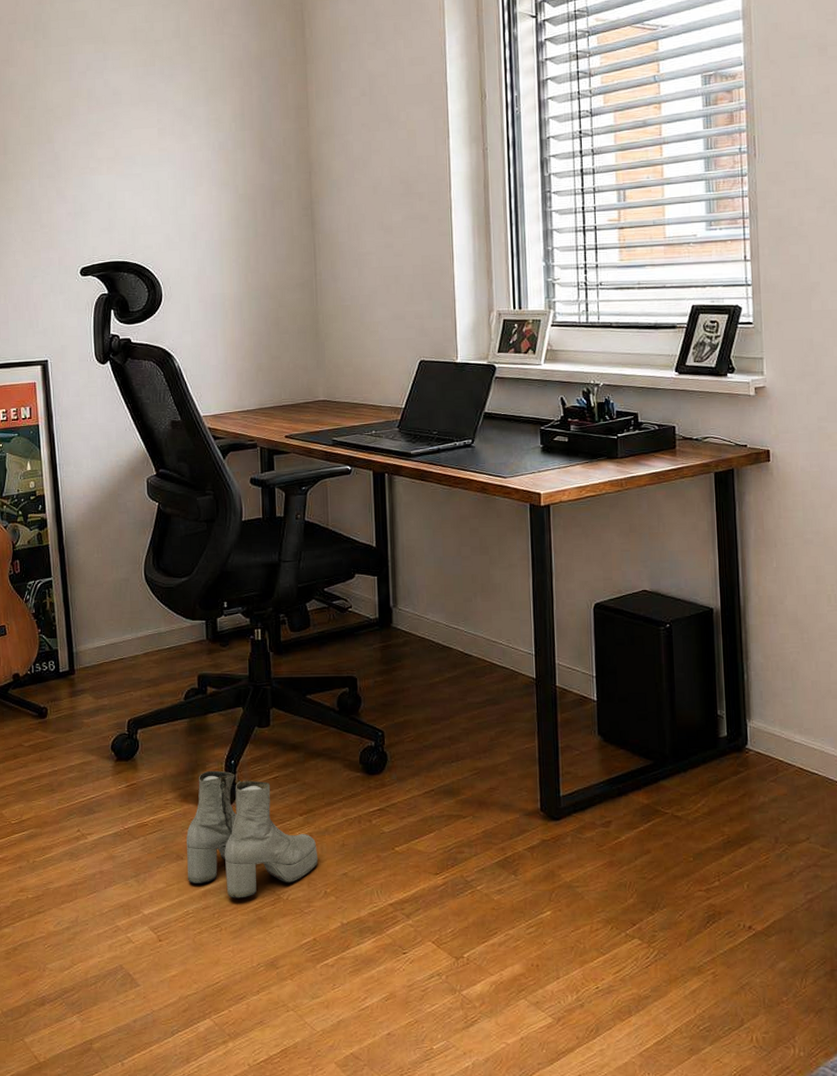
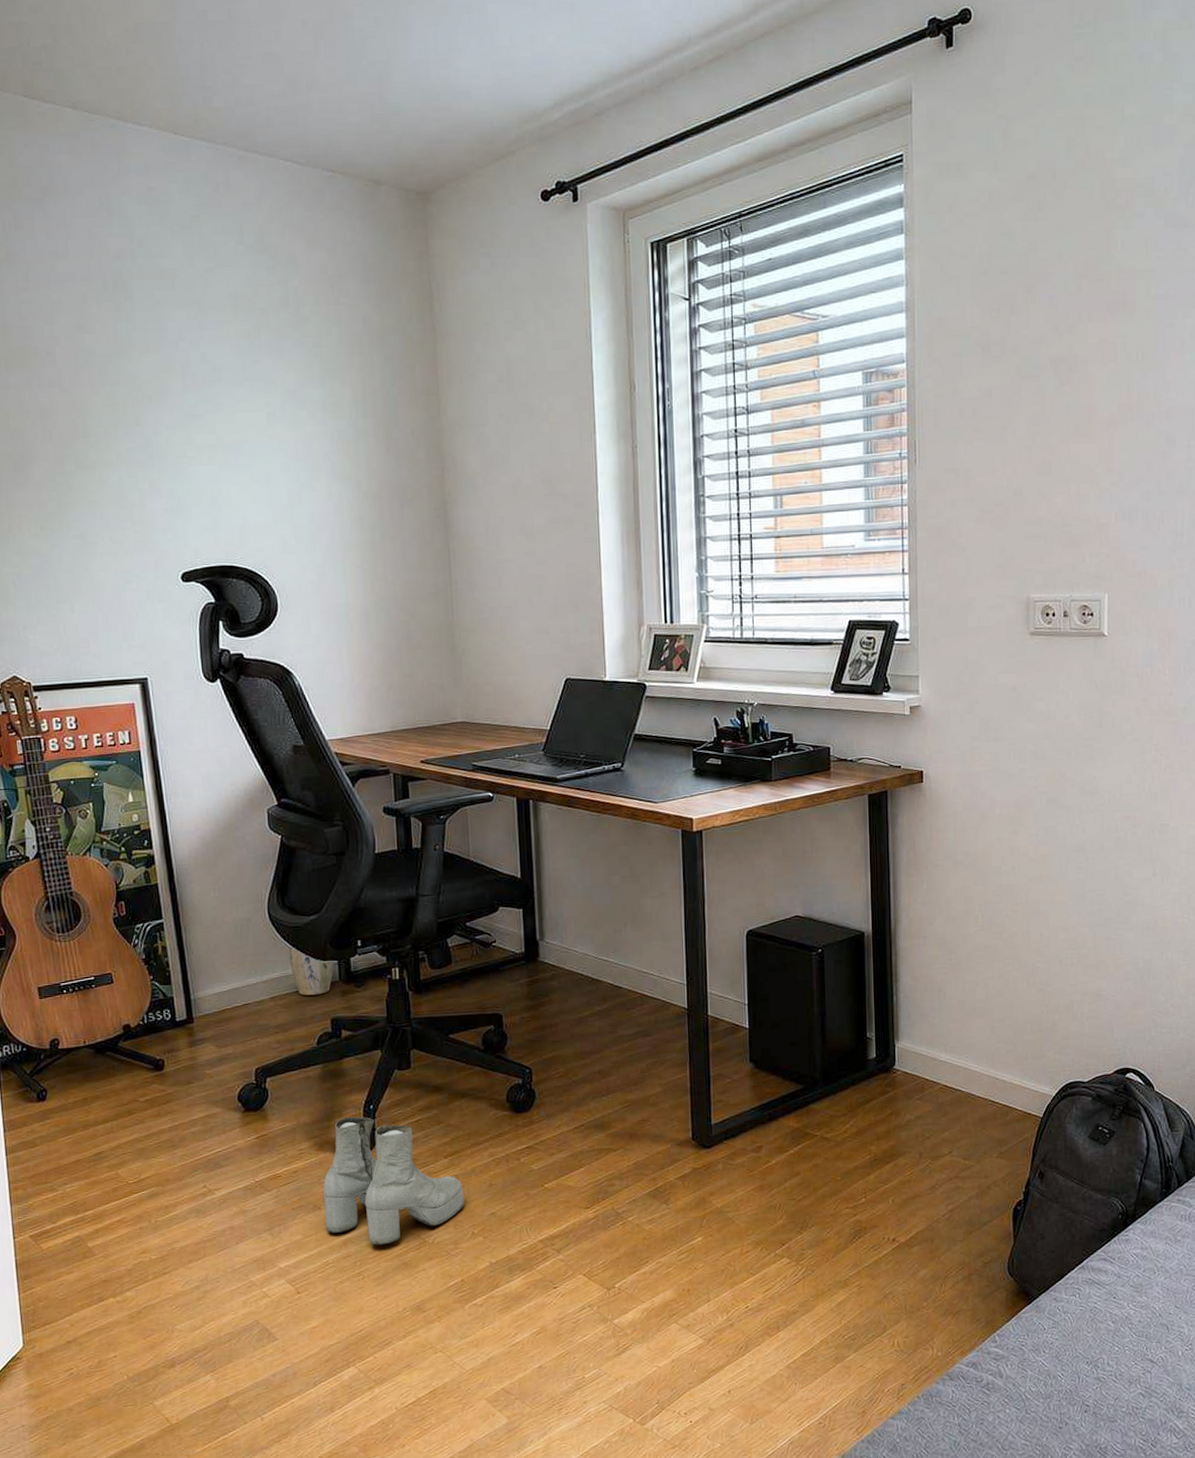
plant pot: none [162,607,201,653] -> present [289,947,333,996]

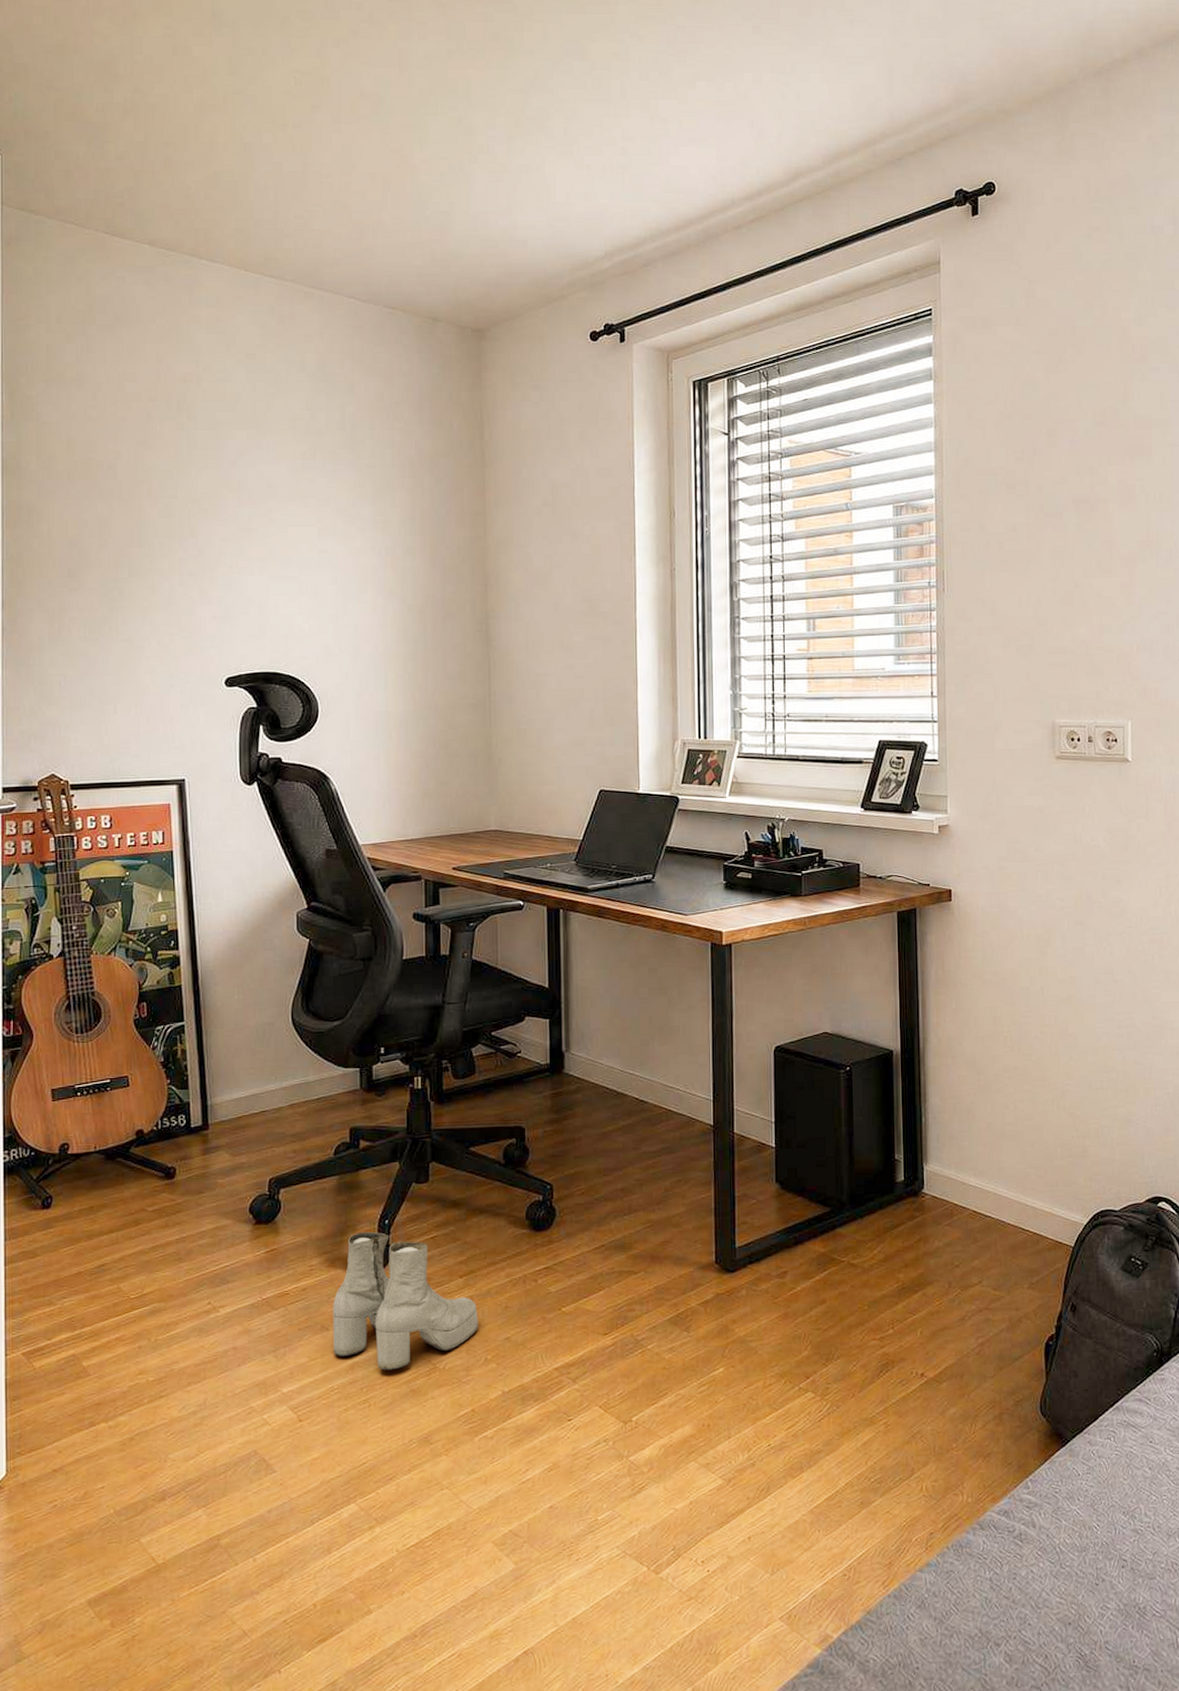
plant pot: present [289,947,333,996] -> none [311,1053,355,1104]

